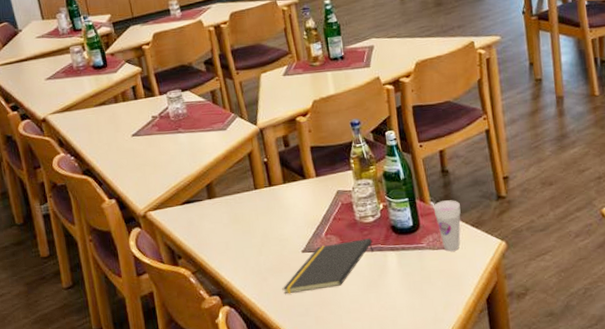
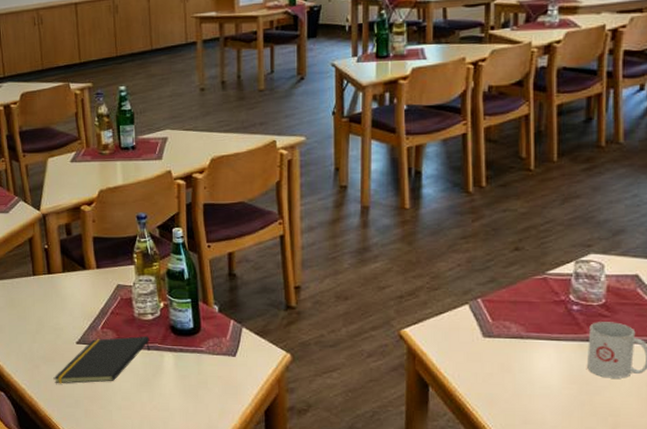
cup: present [433,200,461,252] -> none [216,305,245,358]

